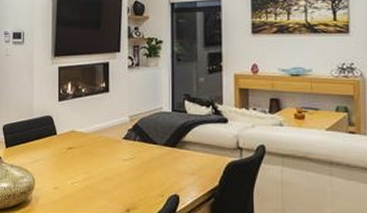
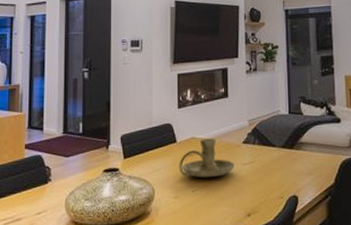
candle holder: none [59,133,114,172] -> present [179,139,235,178]

